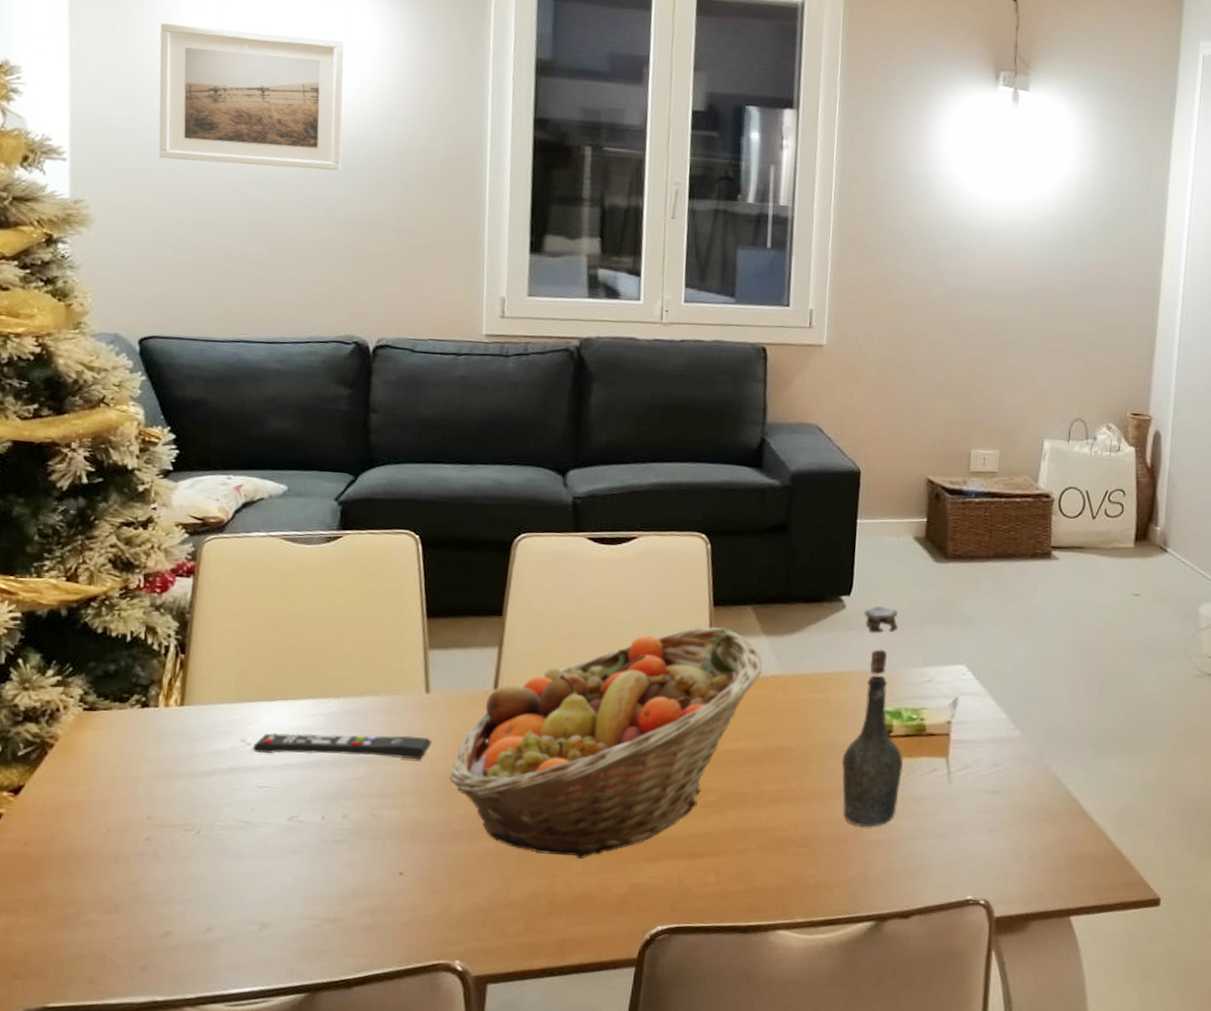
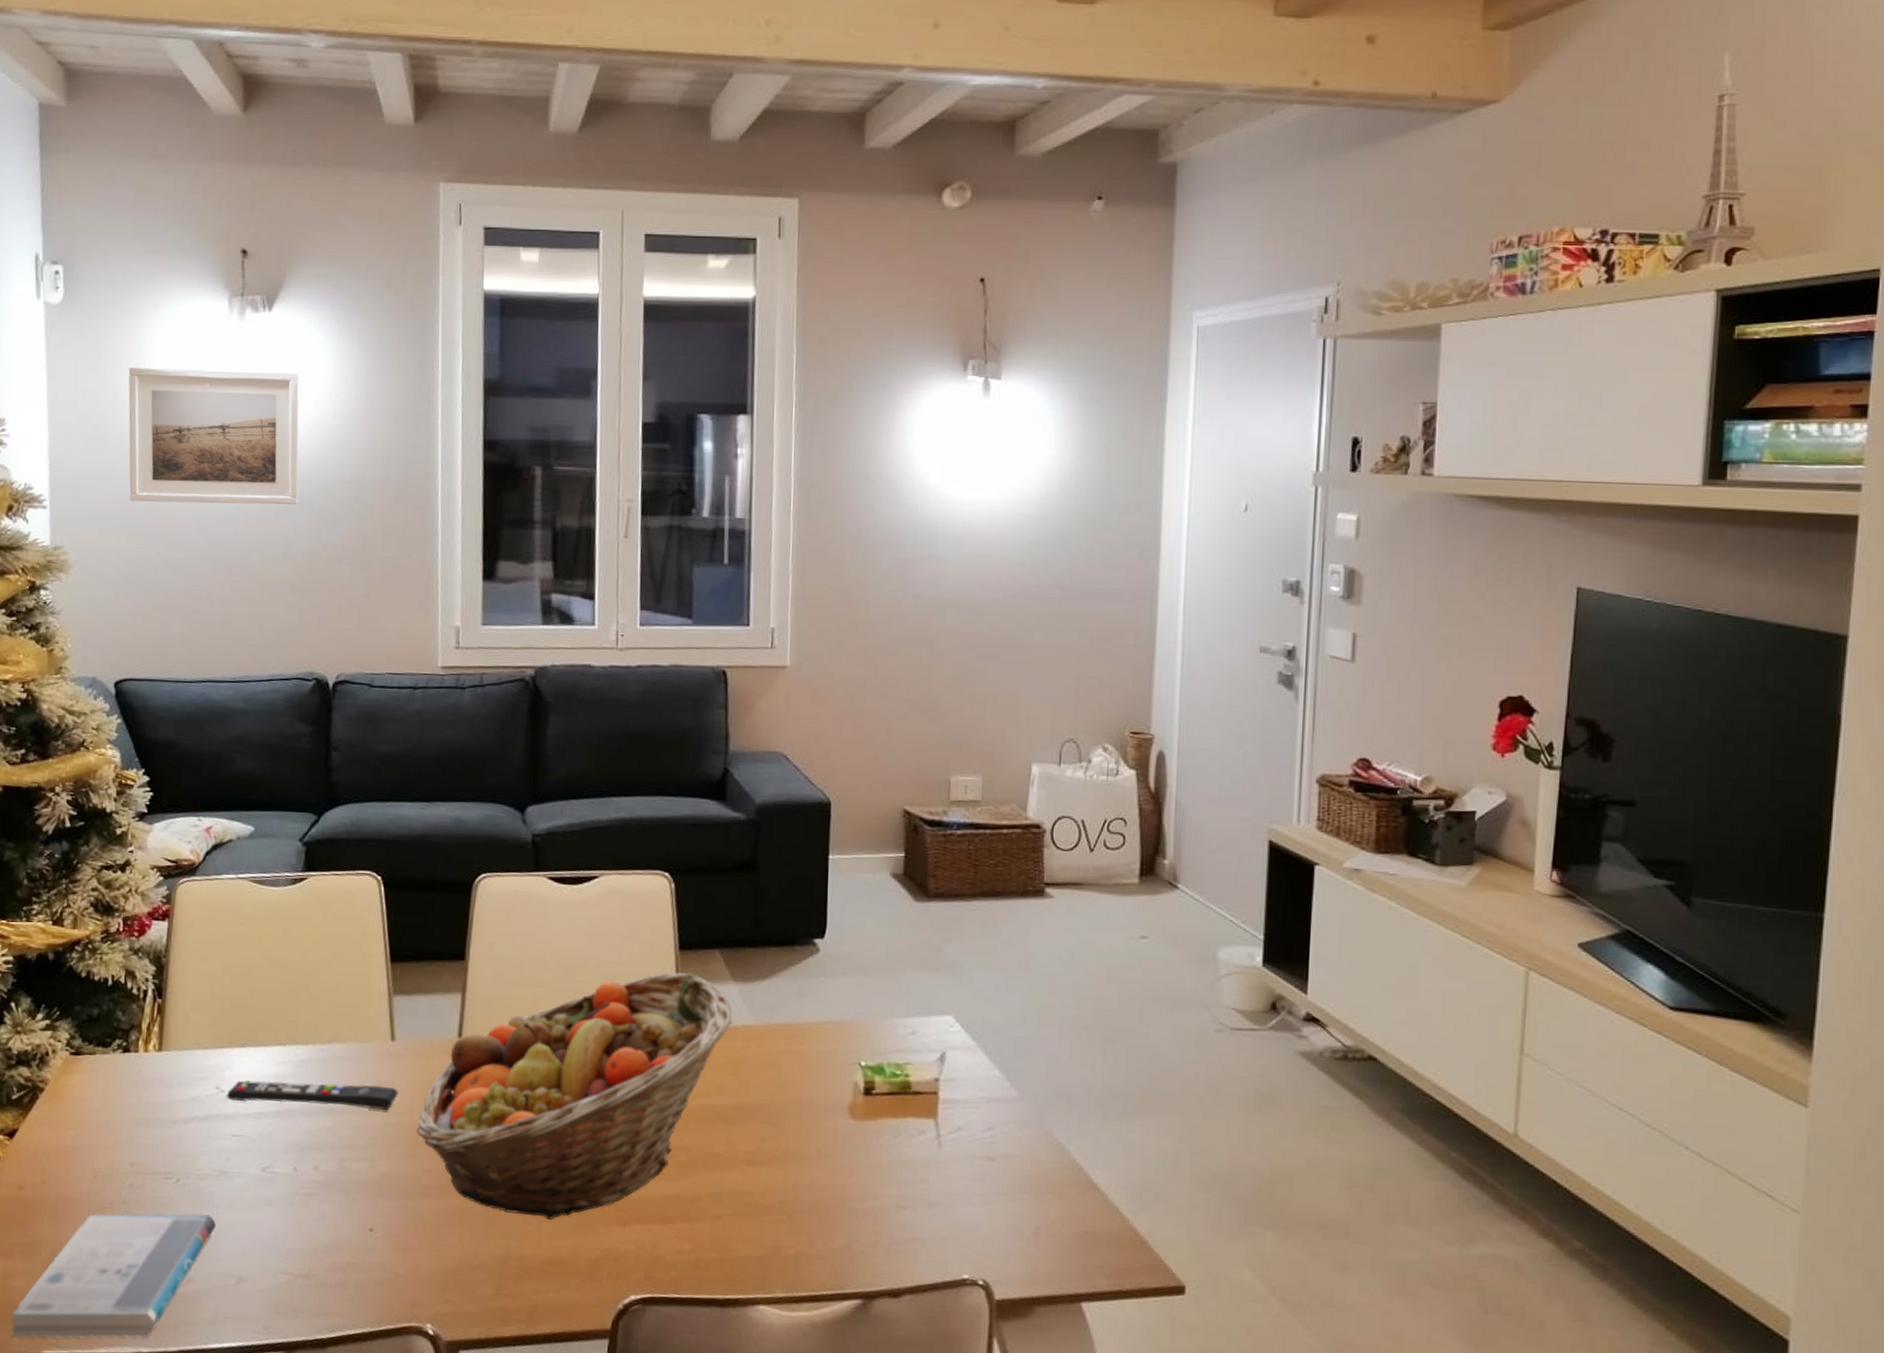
book: none [13,864,239,993] -> present [11,1213,216,1338]
bottle: present [841,606,903,828] -> none [820,949,887,1195]

